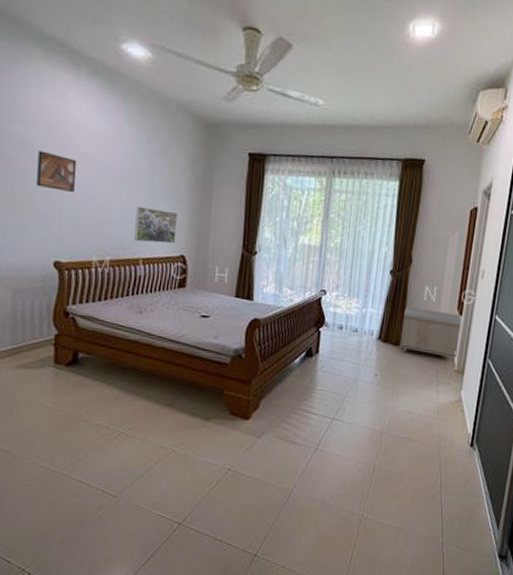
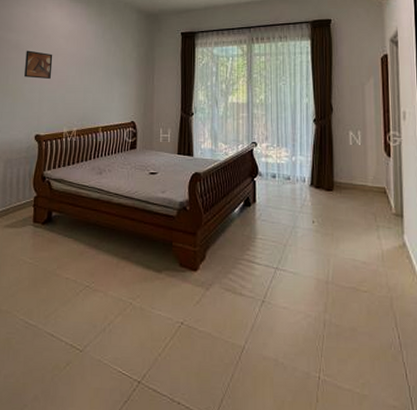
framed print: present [134,206,178,244] -> none [95,84,128,114]
storage bench: present [399,307,462,361] -> none [332,152,392,204]

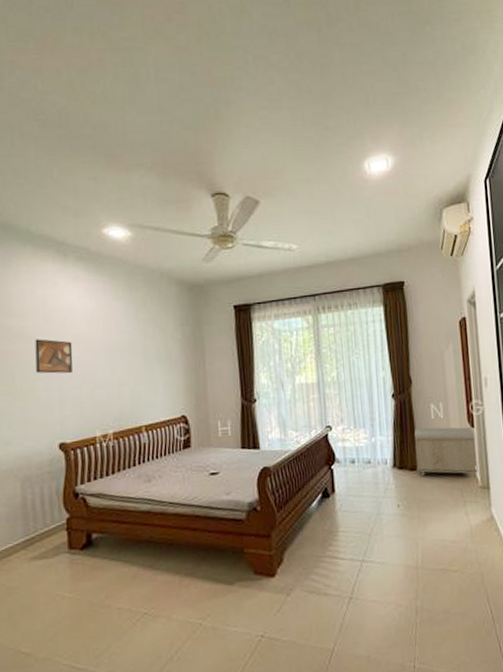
storage bench: none [332,152,392,204] -> present [414,427,478,477]

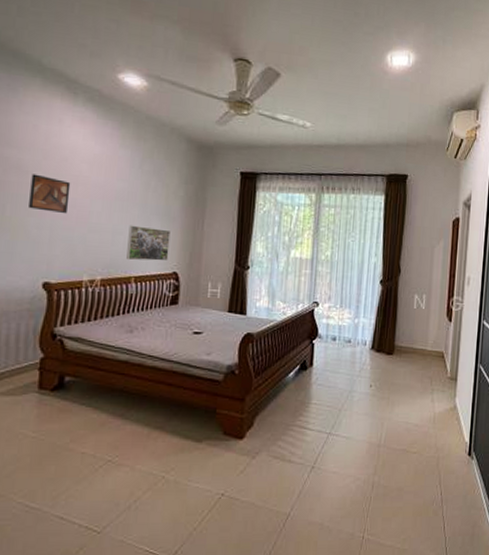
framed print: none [133,374,175,410] -> present [126,225,171,262]
storage bench: present [414,427,478,477] -> none [392,315,451,368]

